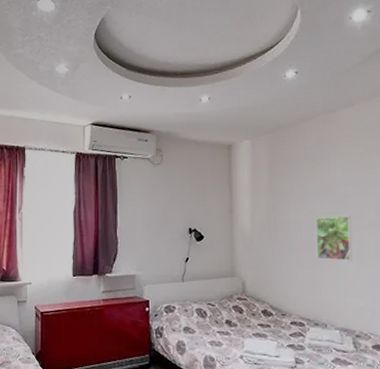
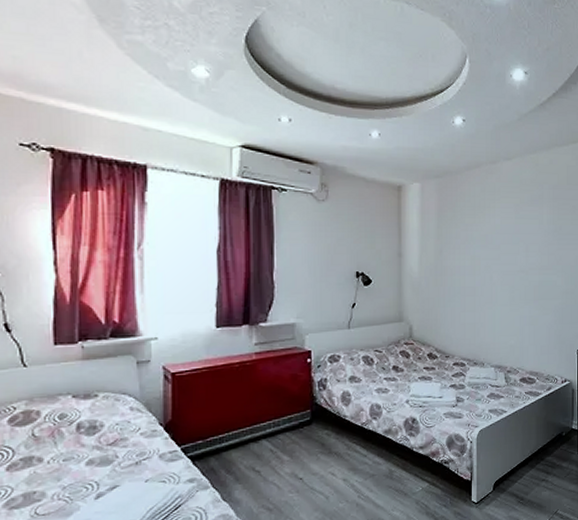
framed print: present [315,215,352,261] -> none [477,262,506,304]

